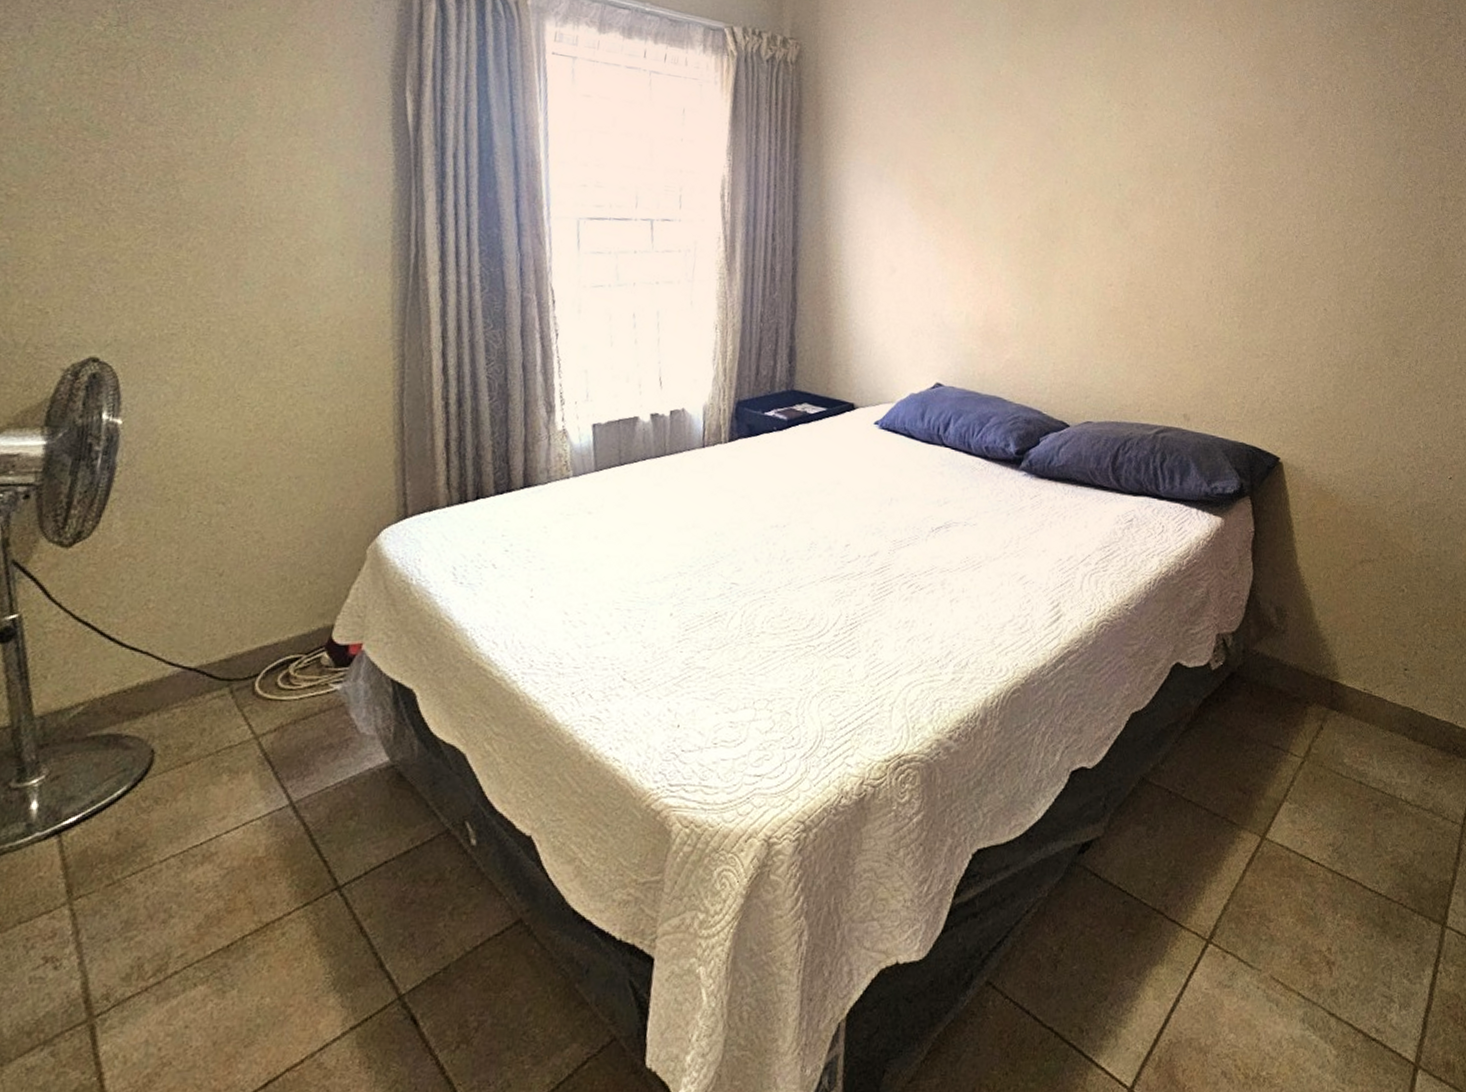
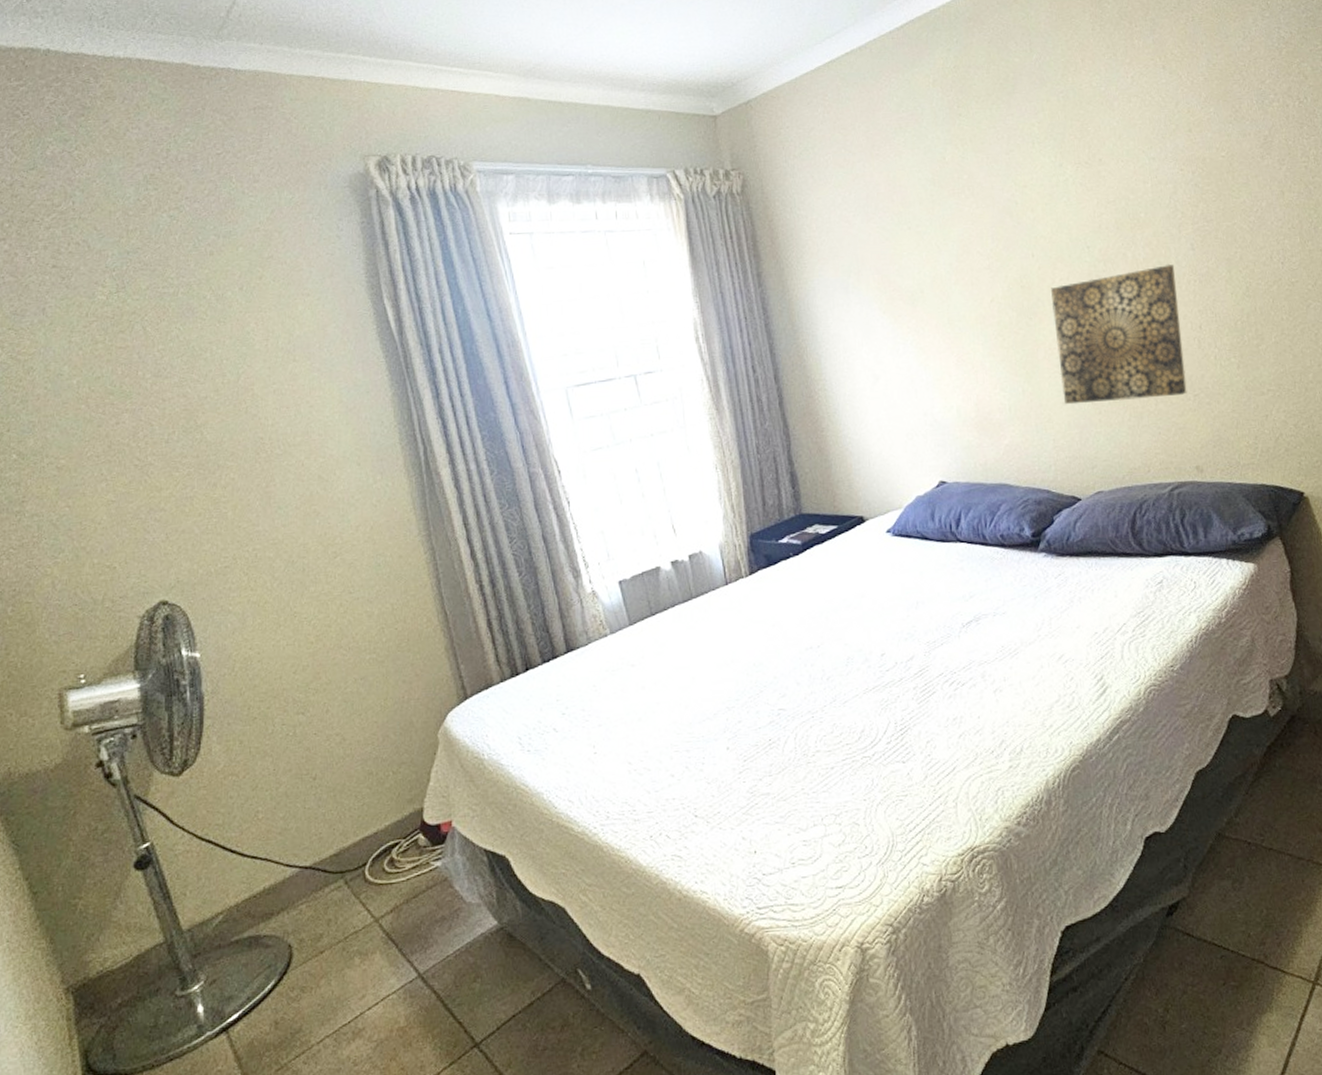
wall art: none [1070,216,1196,343] -> present [1051,263,1187,405]

